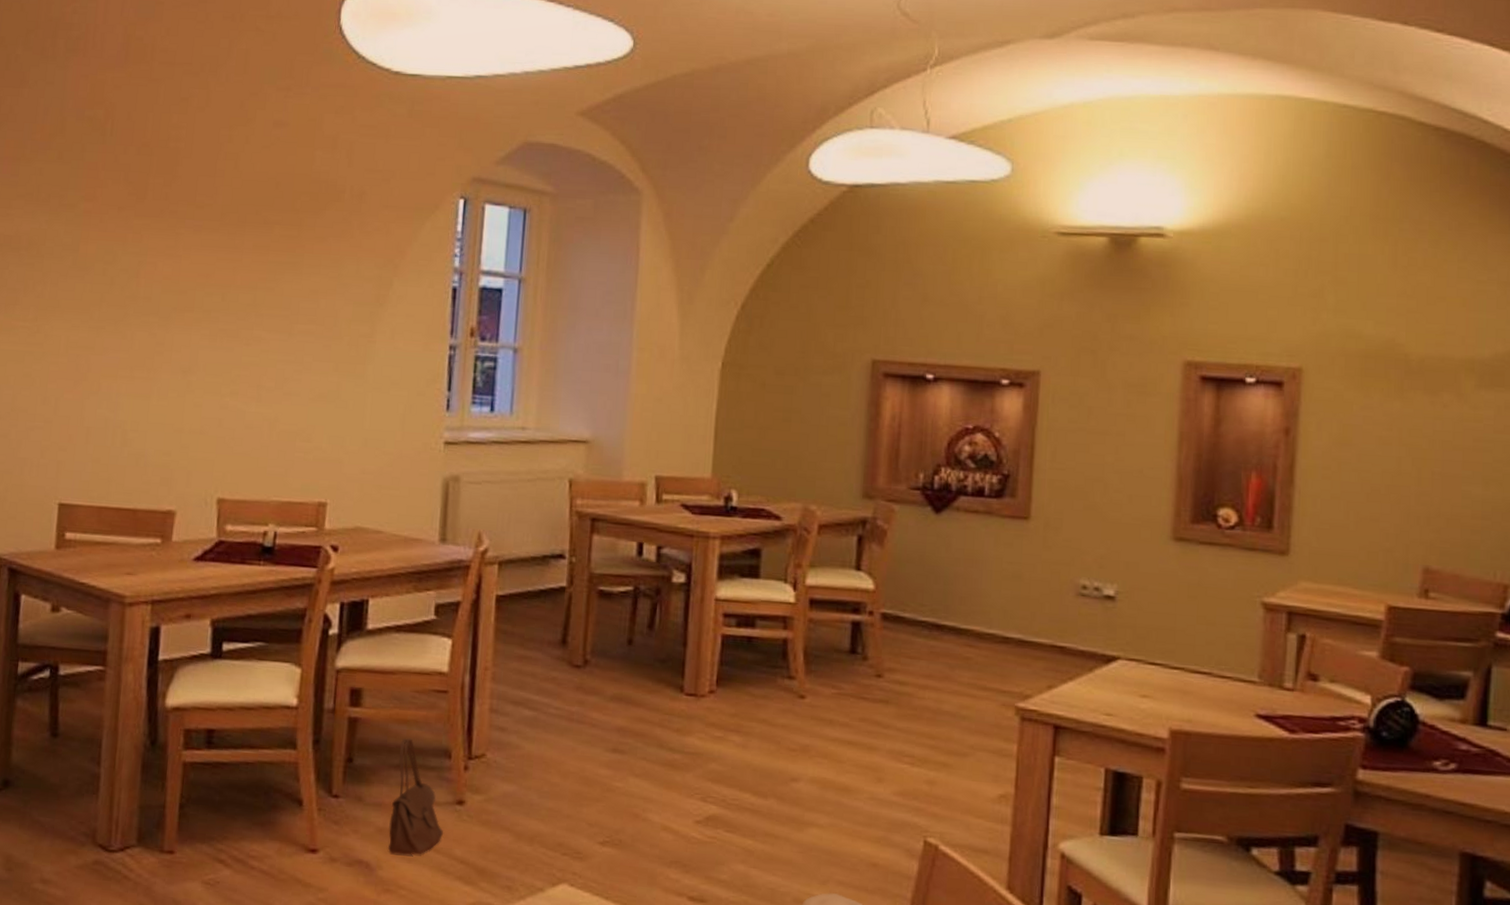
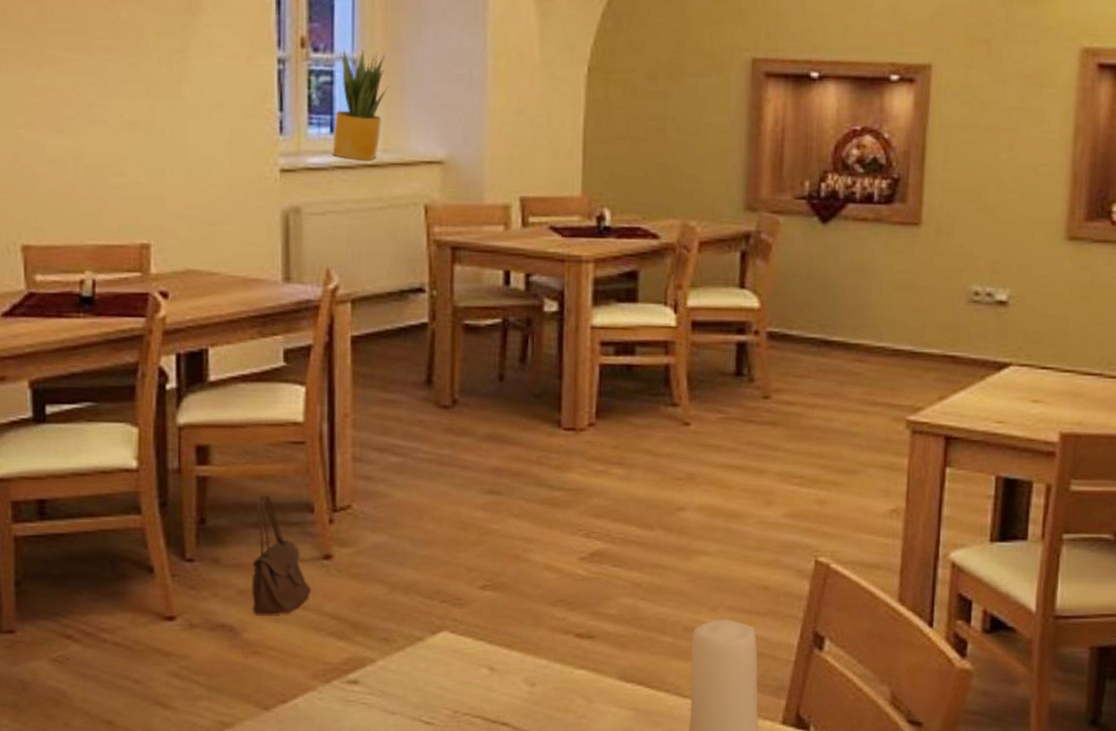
planter: none [491,340,545,439] -> present [333,50,390,162]

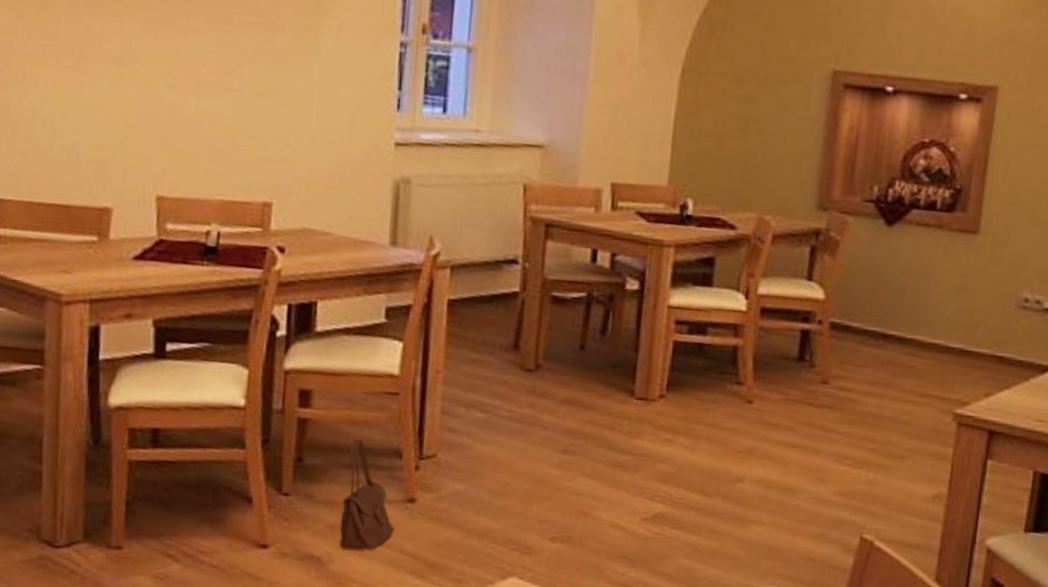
planter: present [333,50,390,162] -> none [444,38,500,142]

